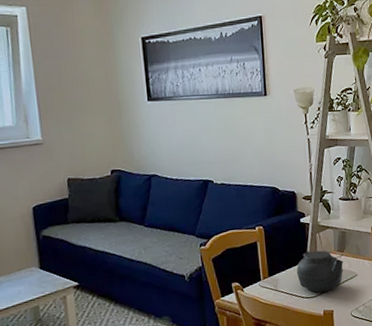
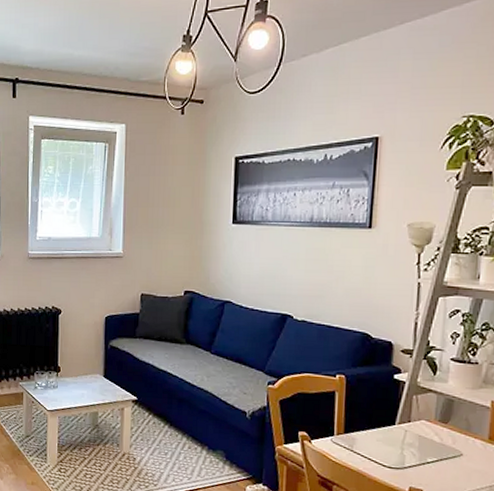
teapot: present [296,250,344,293] -> none [379,413,447,467]

